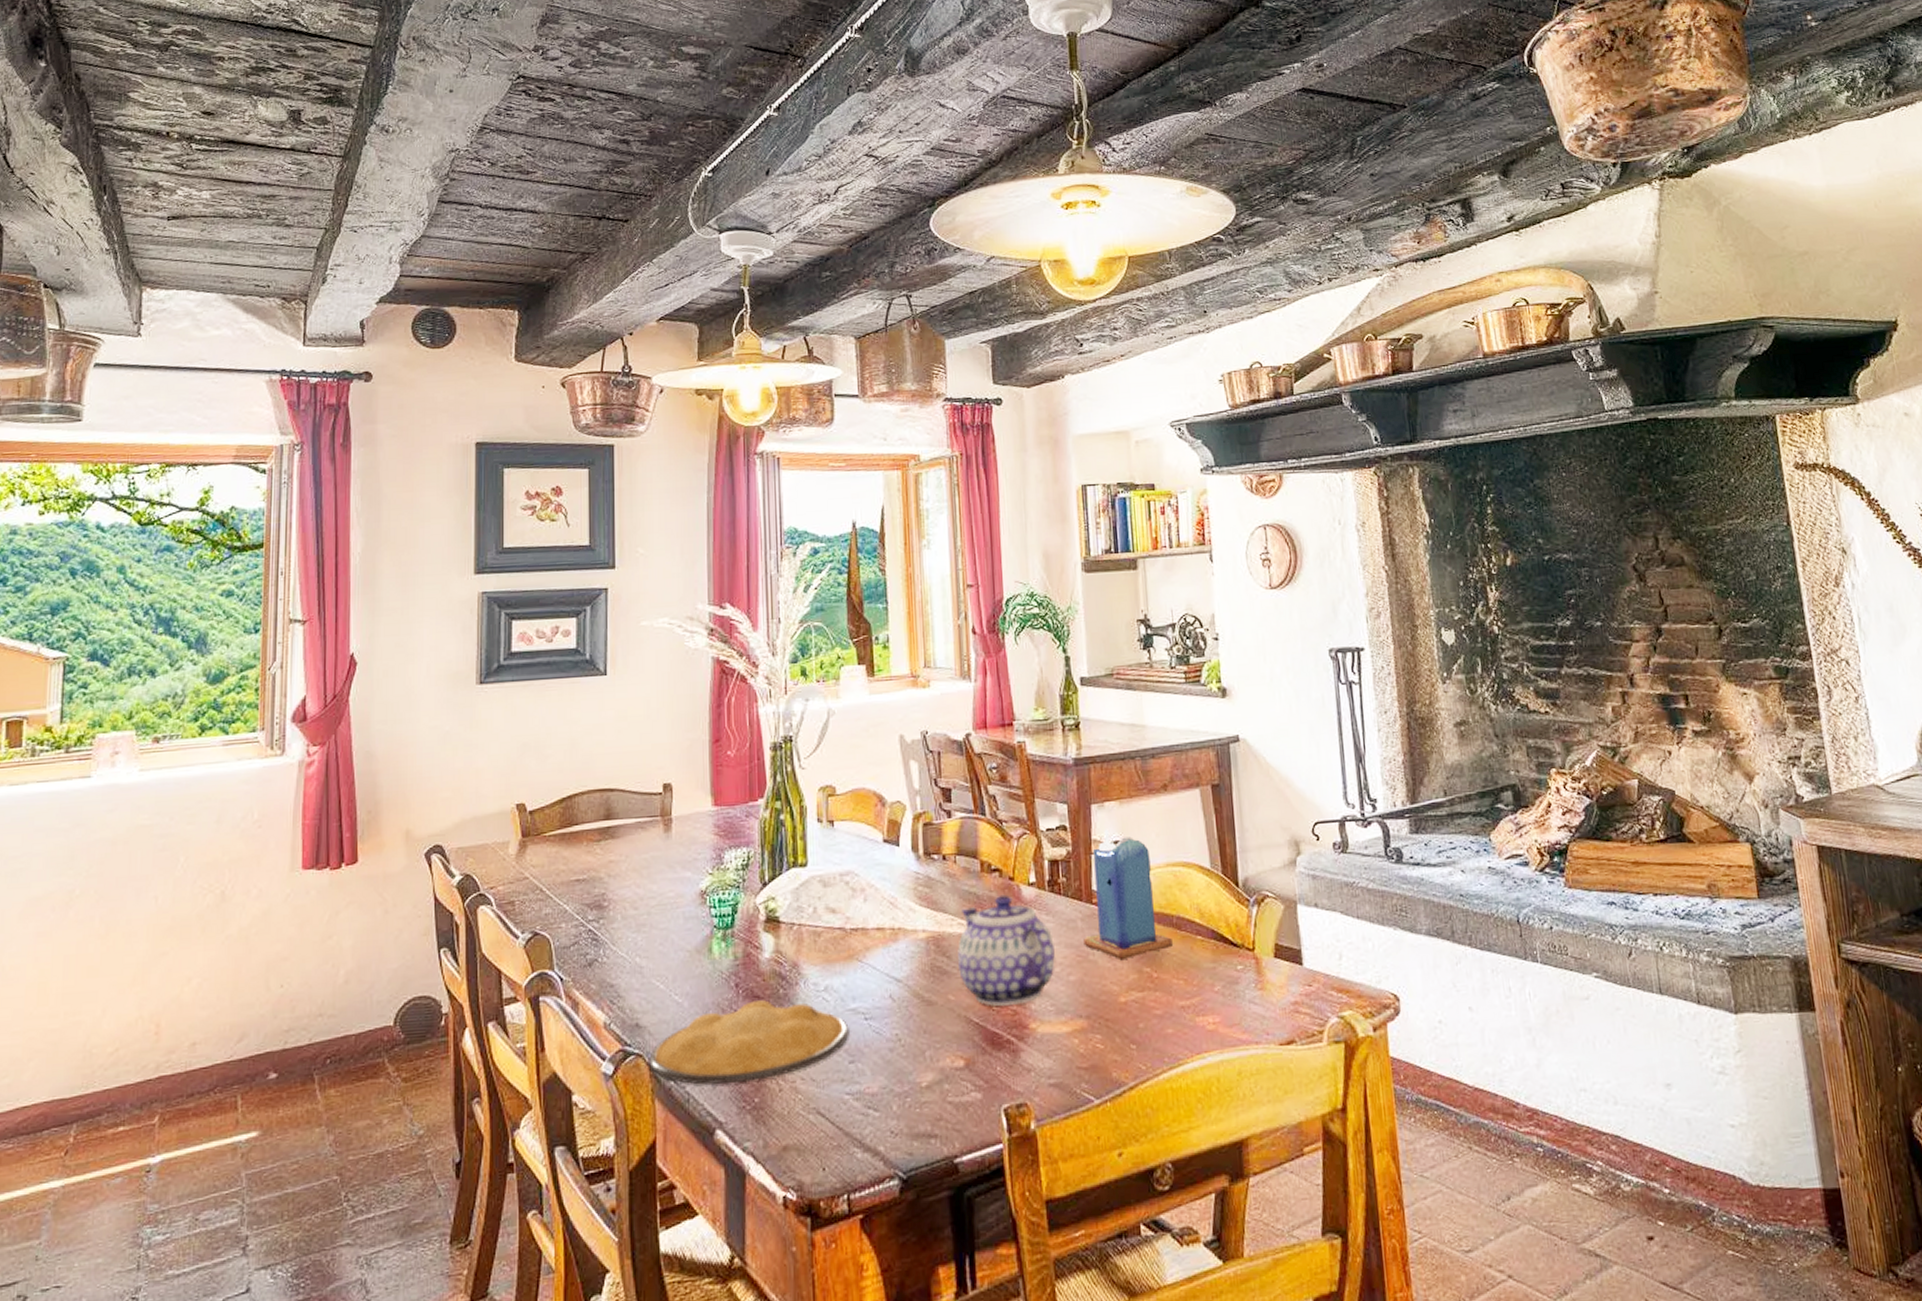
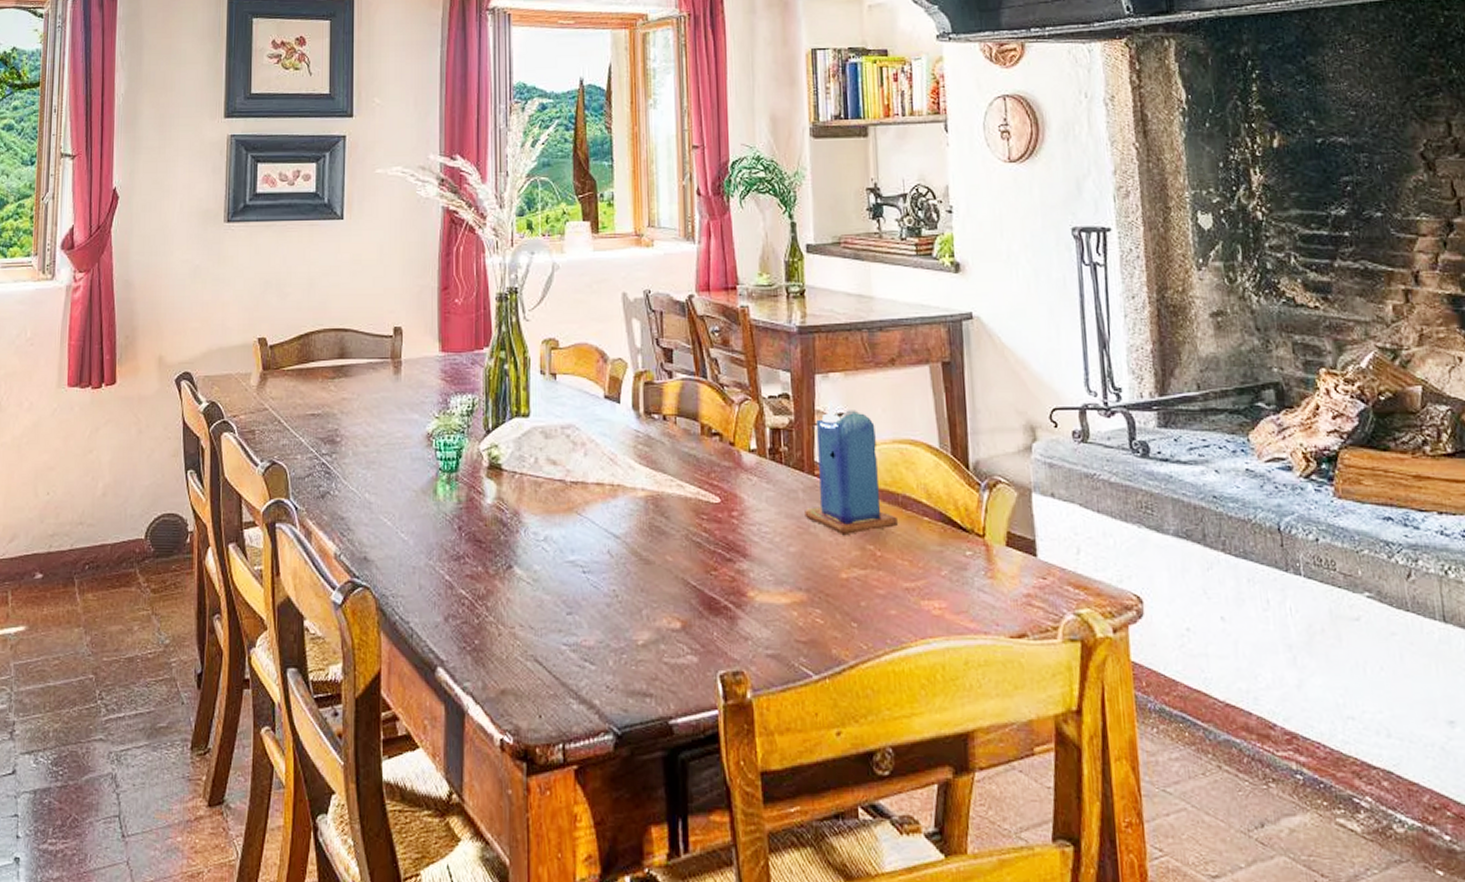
plate: present [649,1000,849,1085] -> none [376,545,568,623]
teapot: present [958,894,1055,1006] -> none [676,459,775,571]

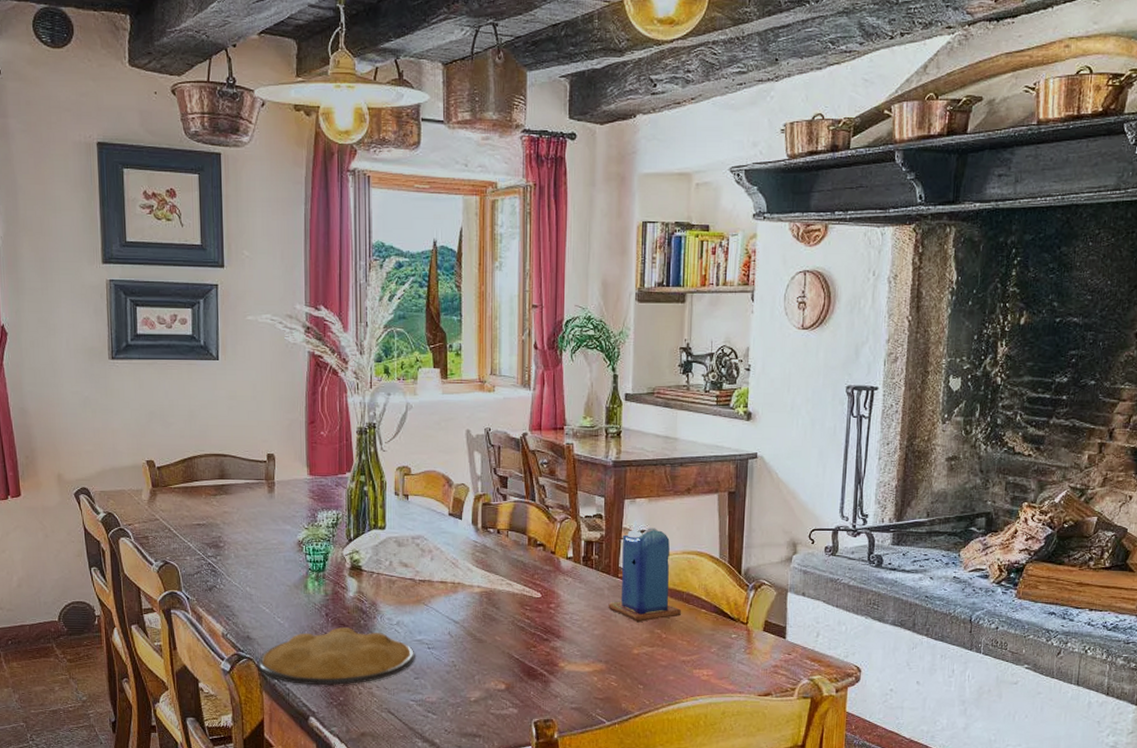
plate: none [376,545,568,623] -> present [258,627,415,685]

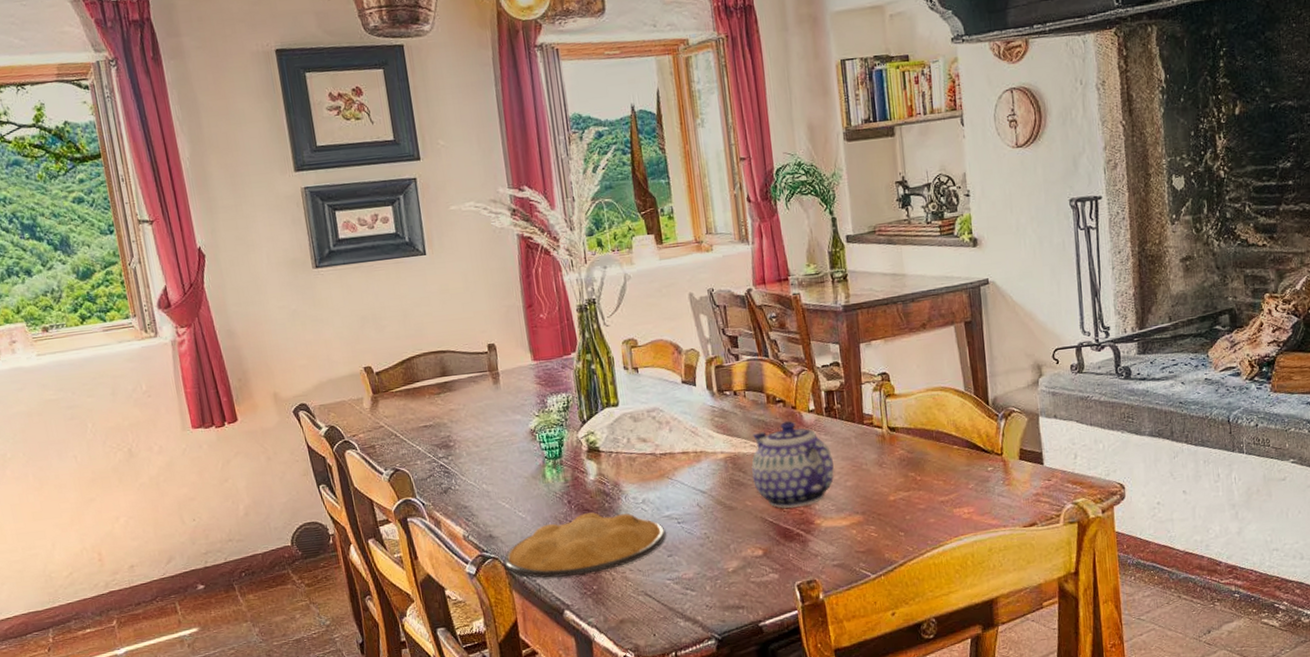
teapot: none [505,564,584,648] -> present [751,420,834,508]
candle: present [608,520,681,623] -> none [857,363,933,468]

